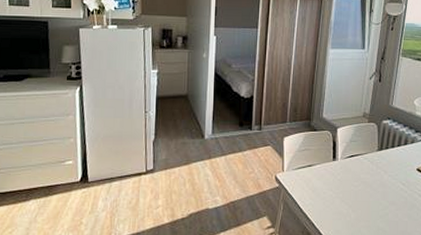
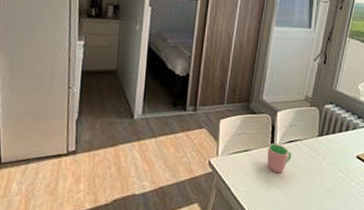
cup: none [330,159,354,187] -> present [267,144,292,173]

